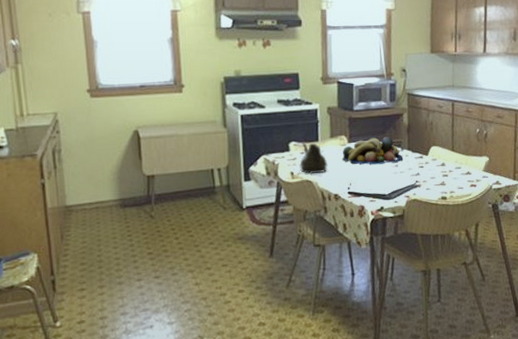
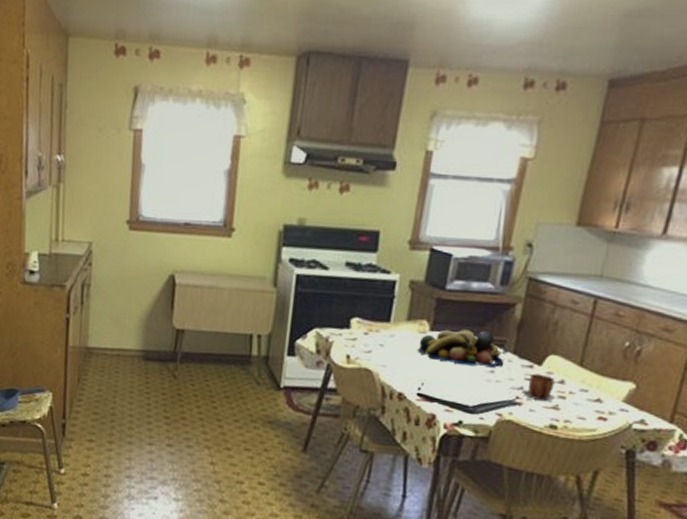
teapot: present [299,142,328,174] -> none [358,320,398,363]
mug: none [419,161,442,181] -> present [522,373,556,401]

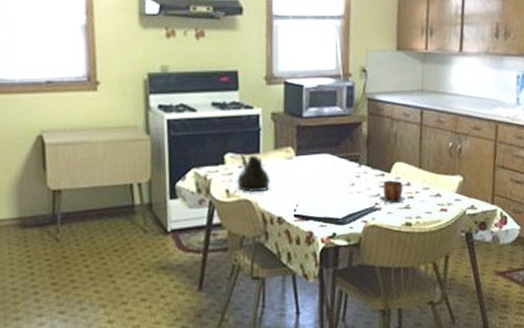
teapot: none [358,320,398,363] -> present [235,153,271,192]
fruit bowl: present [418,328,504,367] -> none [288,149,361,183]

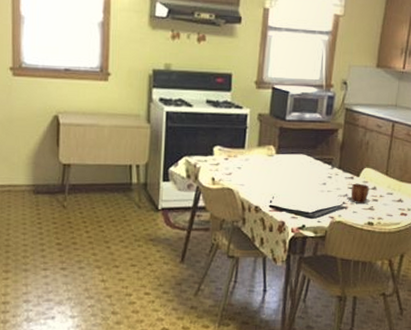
teapot: present [235,153,271,192] -> none [221,147,252,182]

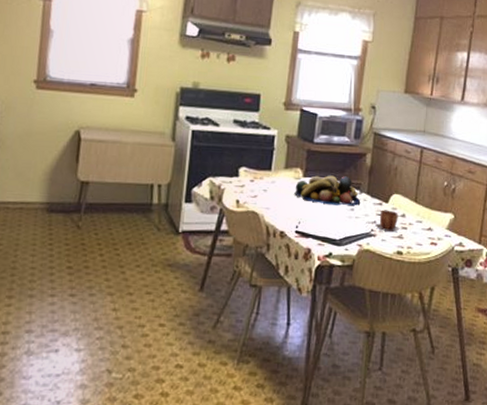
fruit bowl: none [268,150,333,181] -> present [294,174,361,206]

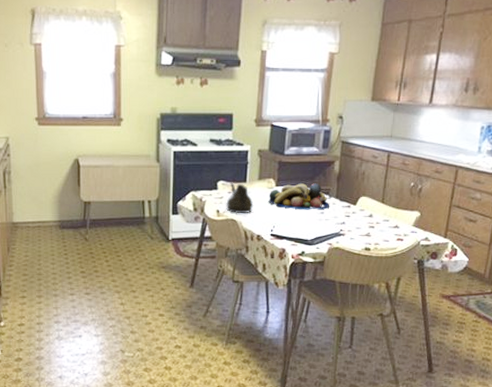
teapot: none [246,169,278,205] -> present [225,182,254,213]
mug: present [375,210,400,232] -> none [344,211,368,230]

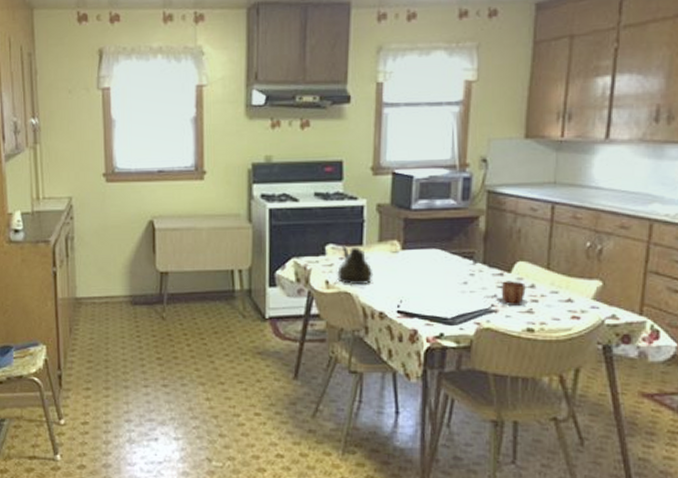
fruit bowl: present [268,182,330,210] -> none [392,244,476,280]
mug: none [344,211,368,230] -> present [496,281,529,306]

